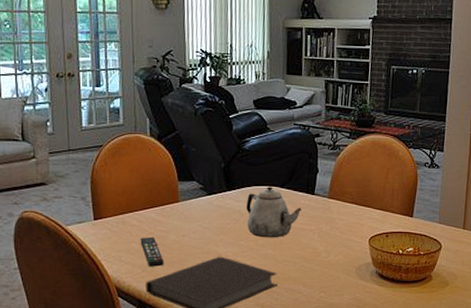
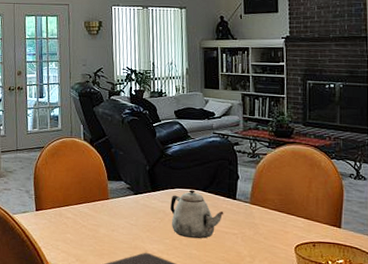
remote control: present [140,236,164,267] -> none [74,229,96,257]

